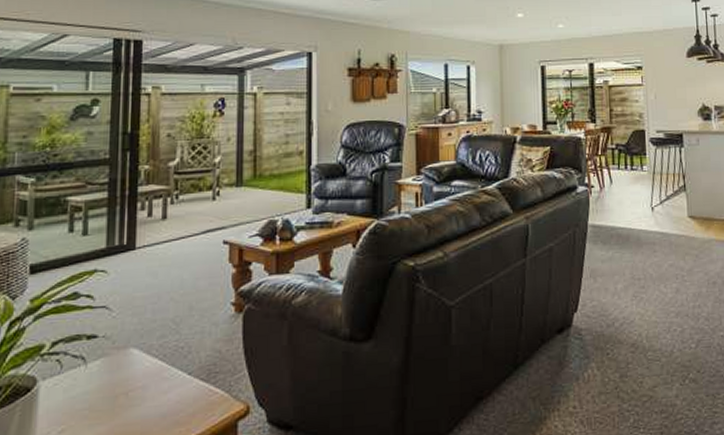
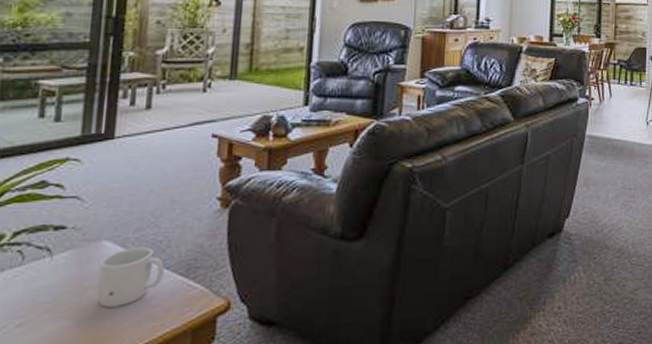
mug: none [127,353,187,413] -> present [97,247,165,307]

